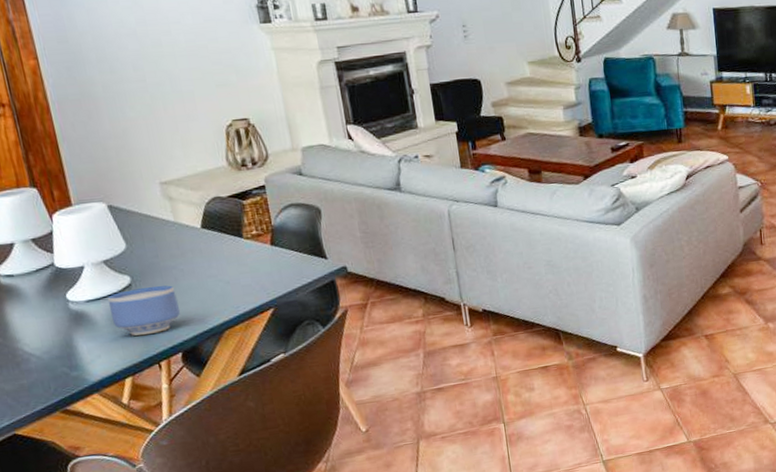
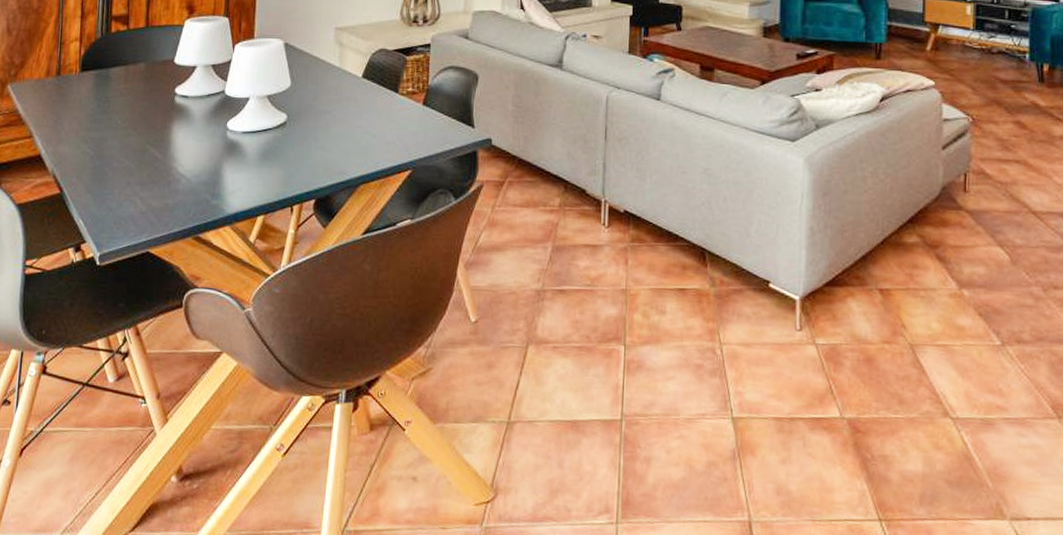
bowl: present [107,285,181,336] -> none [261,128,324,176]

